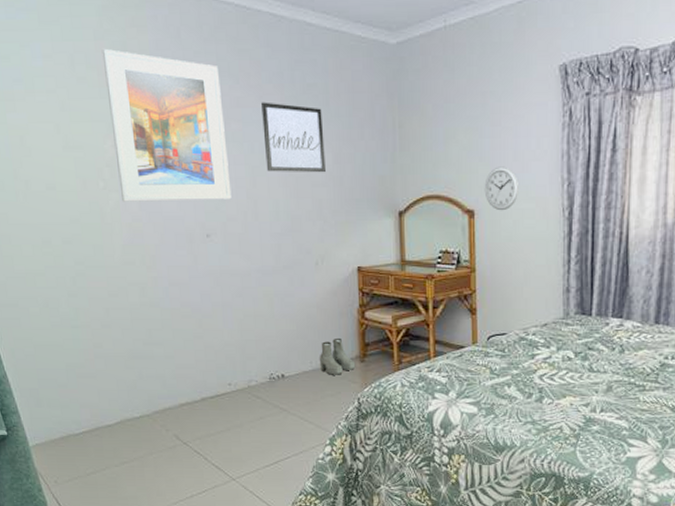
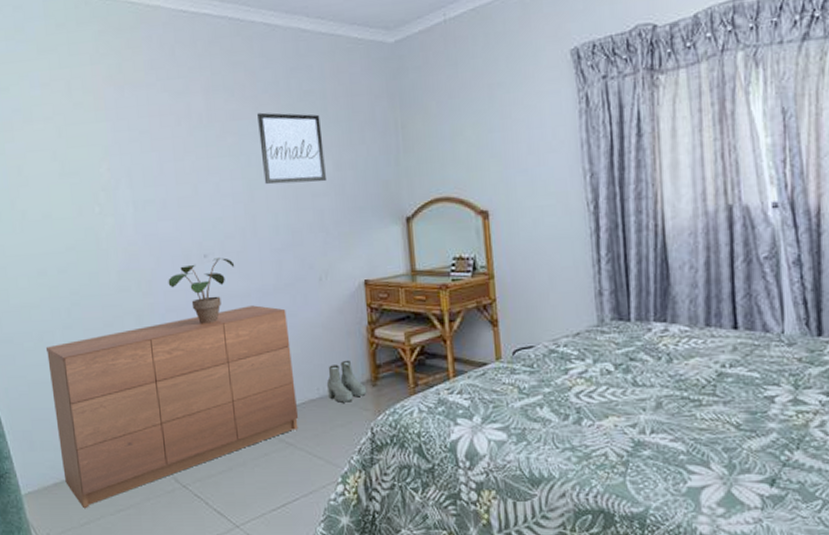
dresser: none [51,284,293,459] -> present [45,305,299,508]
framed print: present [102,48,232,202] -> none [98,72,229,226]
potted plant: none [171,238,236,299] -> present [168,258,235,324]
wall clock: present [484,166,520,211] -> none [497,161,537,210]

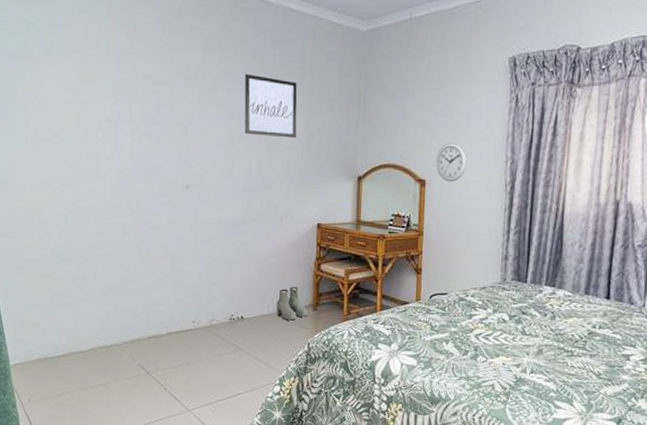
dresser: present [45,305,299,508] -> none [43,232,250,382]
potted plant: present [168,258,235,324] -> none [154,190,212,243]
wall clock: none [497,161,537,210] -> present [435,142,468,182]

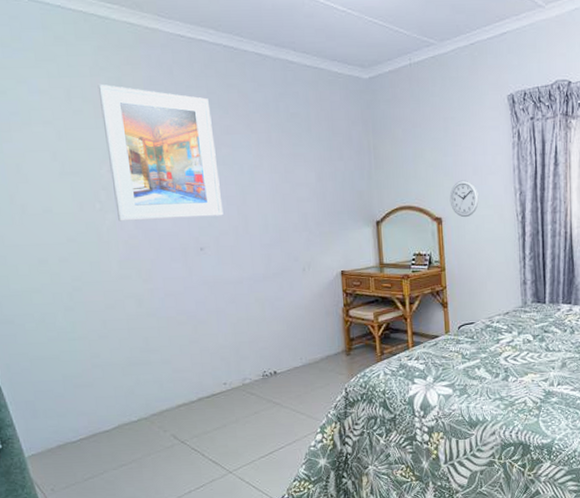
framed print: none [113,20,212,156] -> present [97,83,224,221]
wall art: present [244,73,297,139] -> none [249,129,310,191]
boots: present [276,286,309,321] -> none [308,335,342,369]

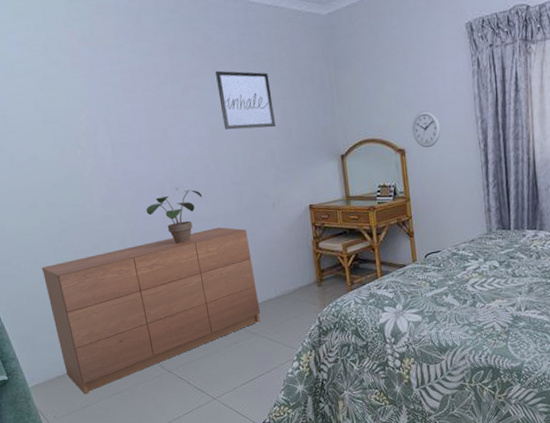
dresser: none [47,291,285,465] -> present [41,227,261,394]
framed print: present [97,83,224,221] -> none [72,34,196,166]
potted plant: none [167,251,229,307] -> present [146,190,203,244]
wall art: none [249,129,310,191] -> present [215,70,276,130]

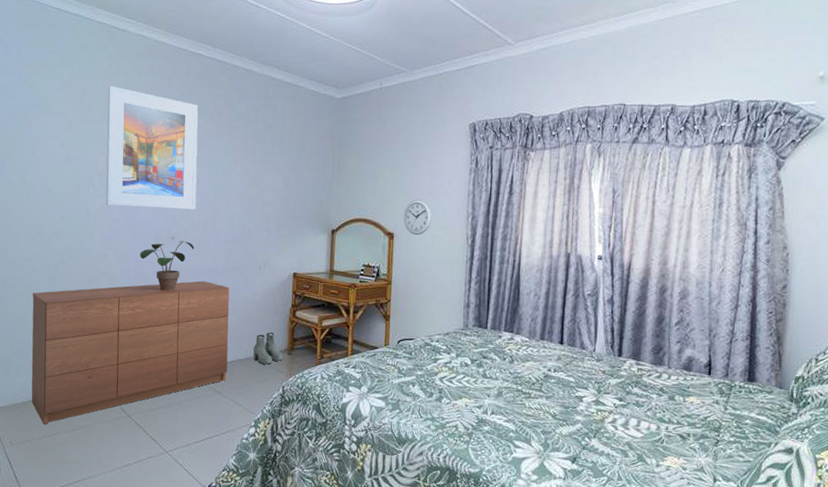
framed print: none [72,34,196,166] -> present [106,85,199,210]
wall art: present [215,70,276,130] -> none [227,135,277,194]
boots: none [282,267,315,300] -> present [253,332,284,365]

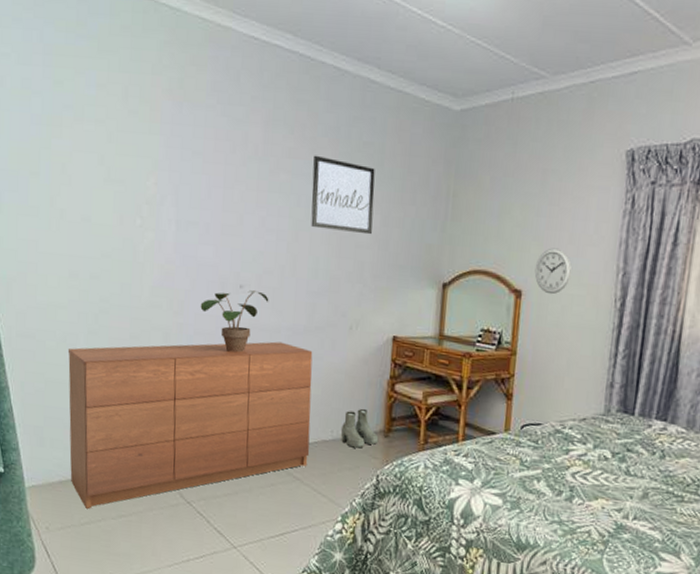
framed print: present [106,85,199,210] -> none [157,83,275,252]
wall art: none [227,135,277,194] -> present [311,155,375,235]

